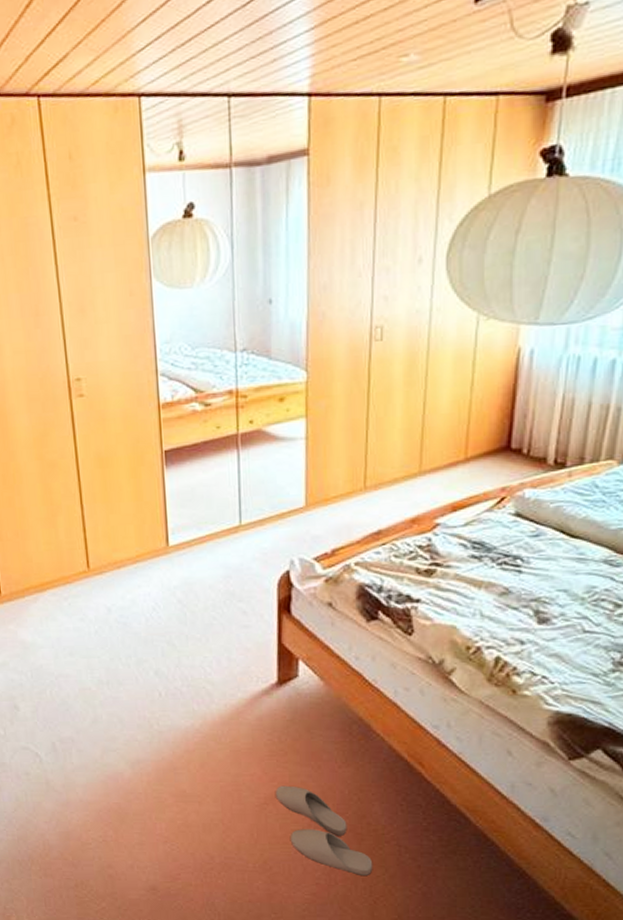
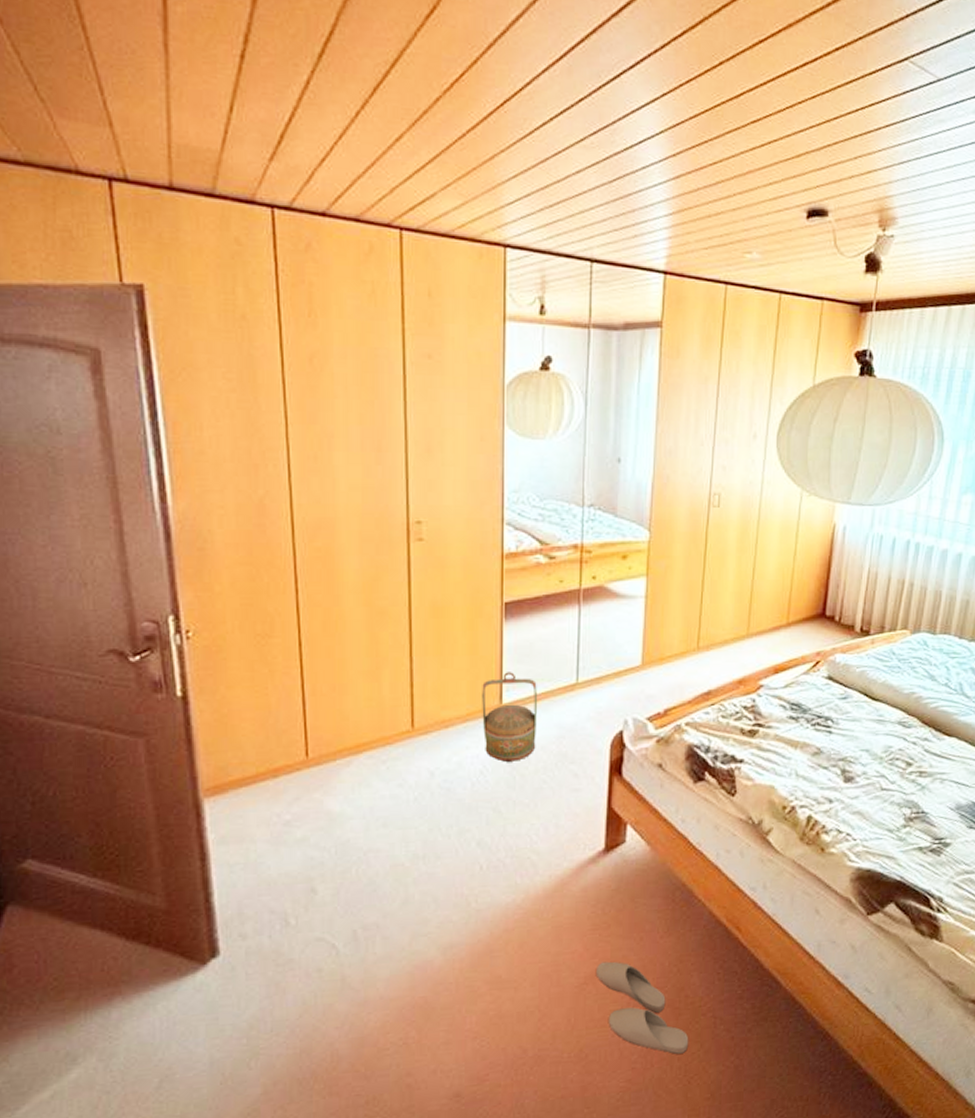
decorative basket: none [148,516,204,599] -> present [482,672,537,762]

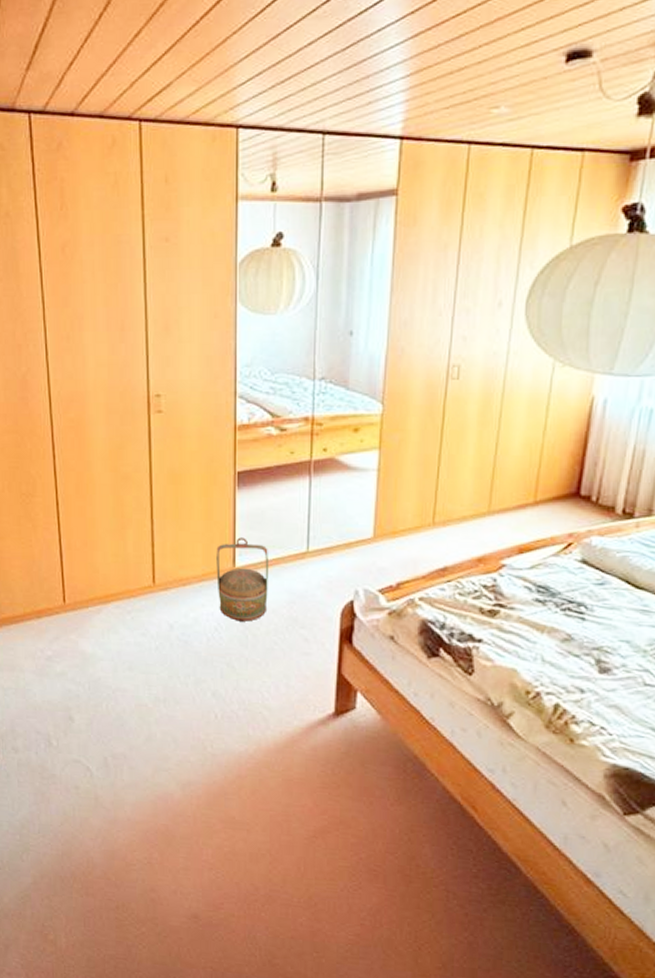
slippers: present [595,961,689,1054] -> none [325,819,420,920]

